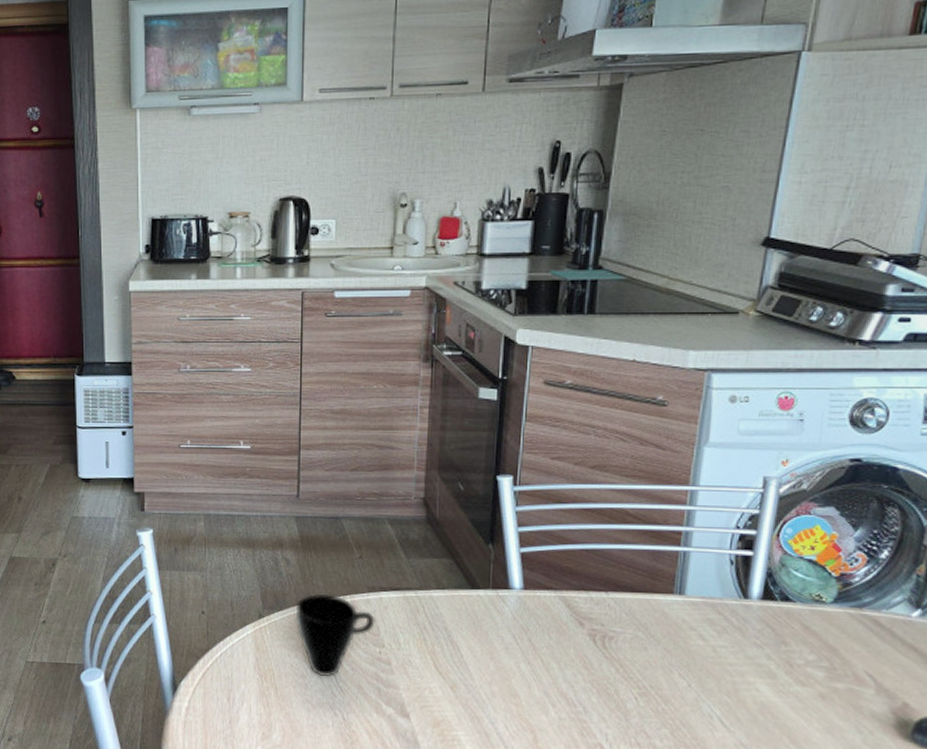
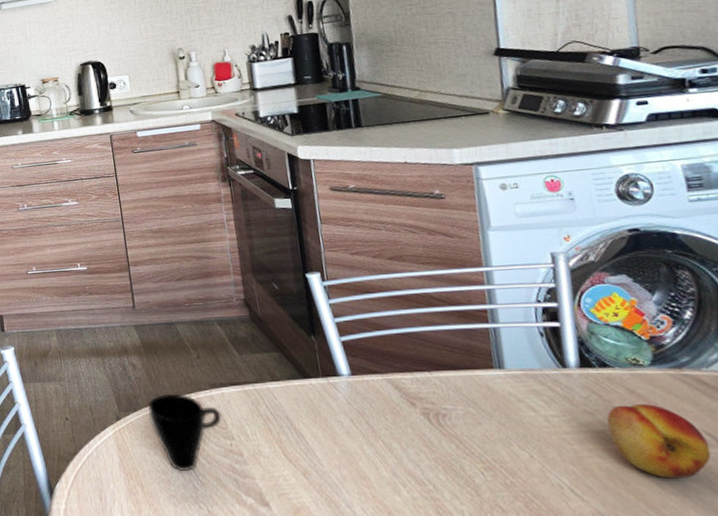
fruit: none [773,640,867,716] -> present [606,403,712,479]

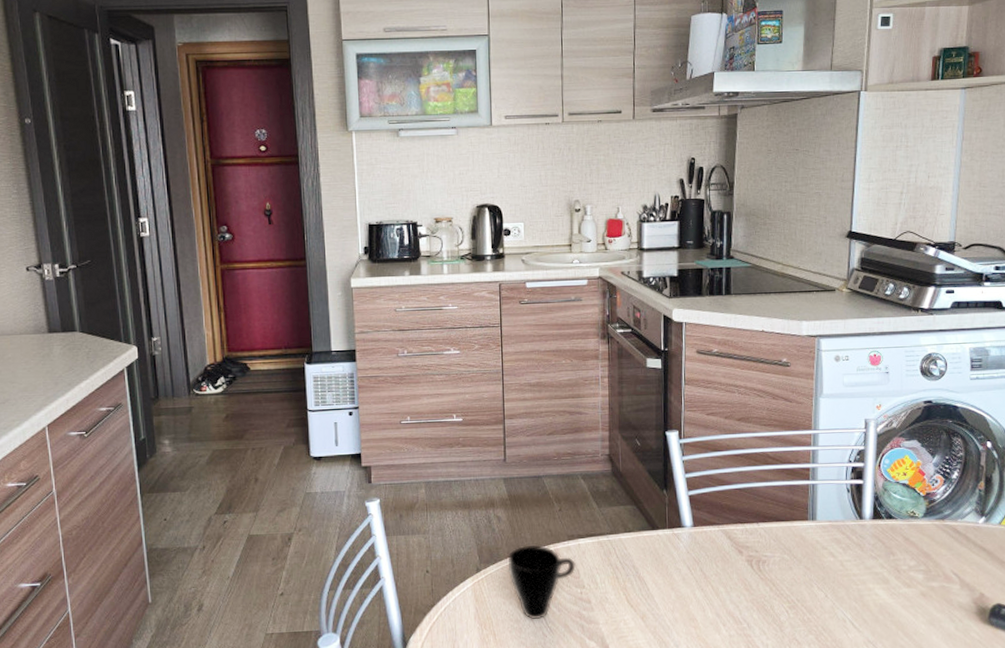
fruit: present [606,403,712,479] -> none [886,549,954,611]

